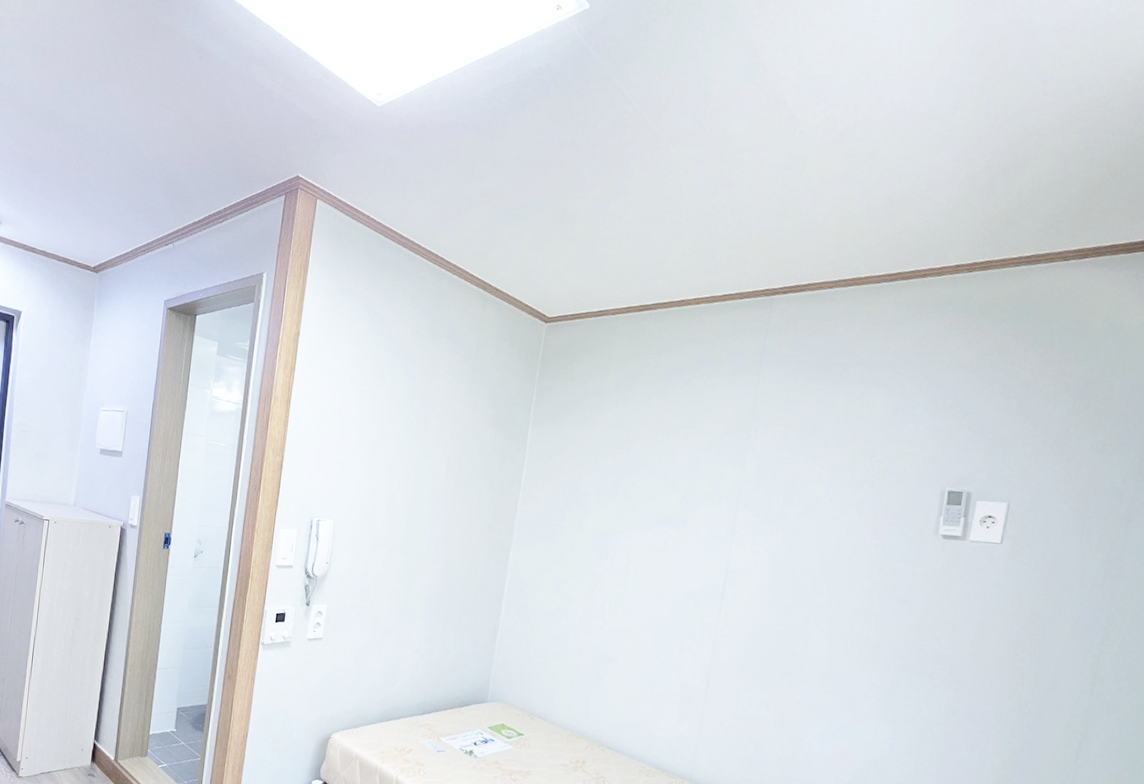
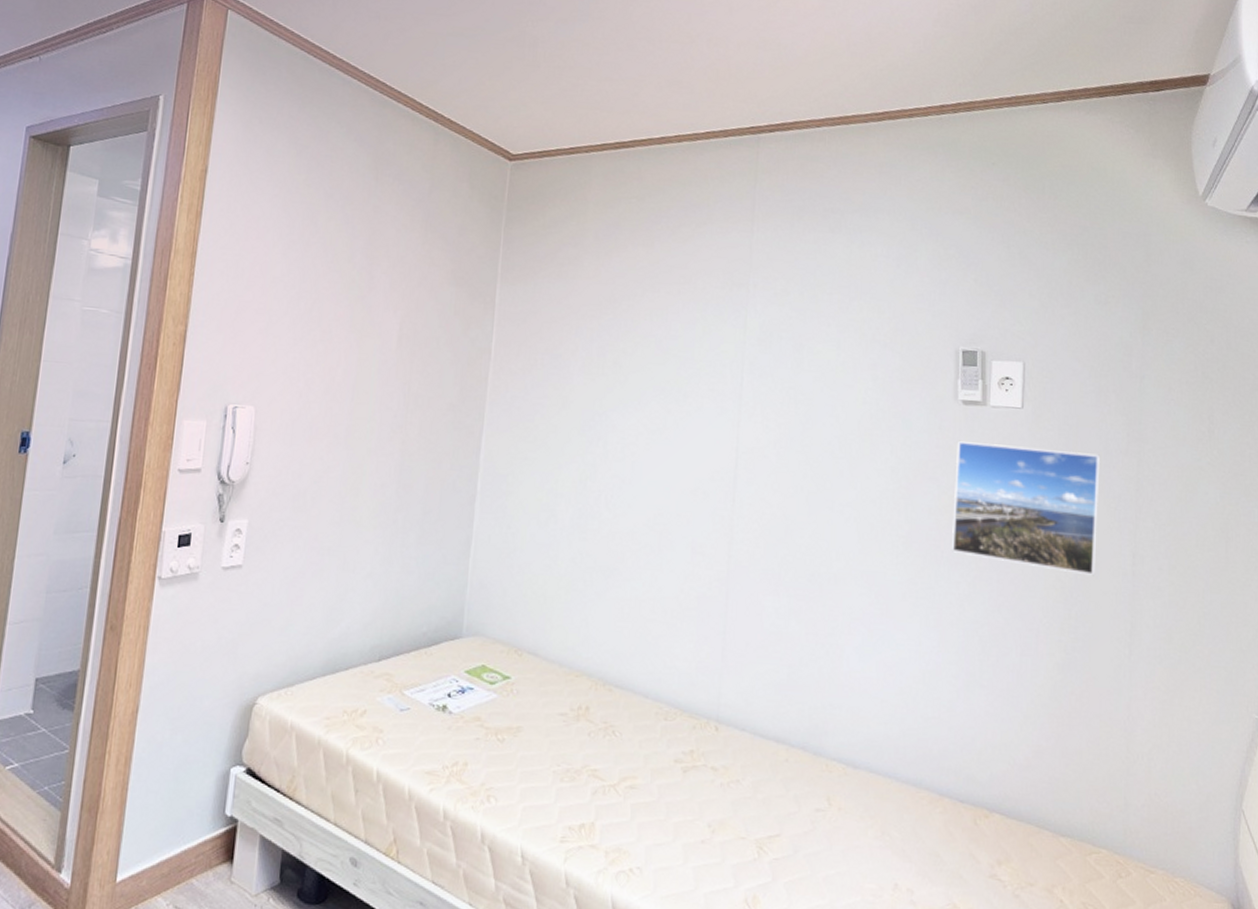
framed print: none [914,570,1074,692] -> present [951,441,1100,576]

